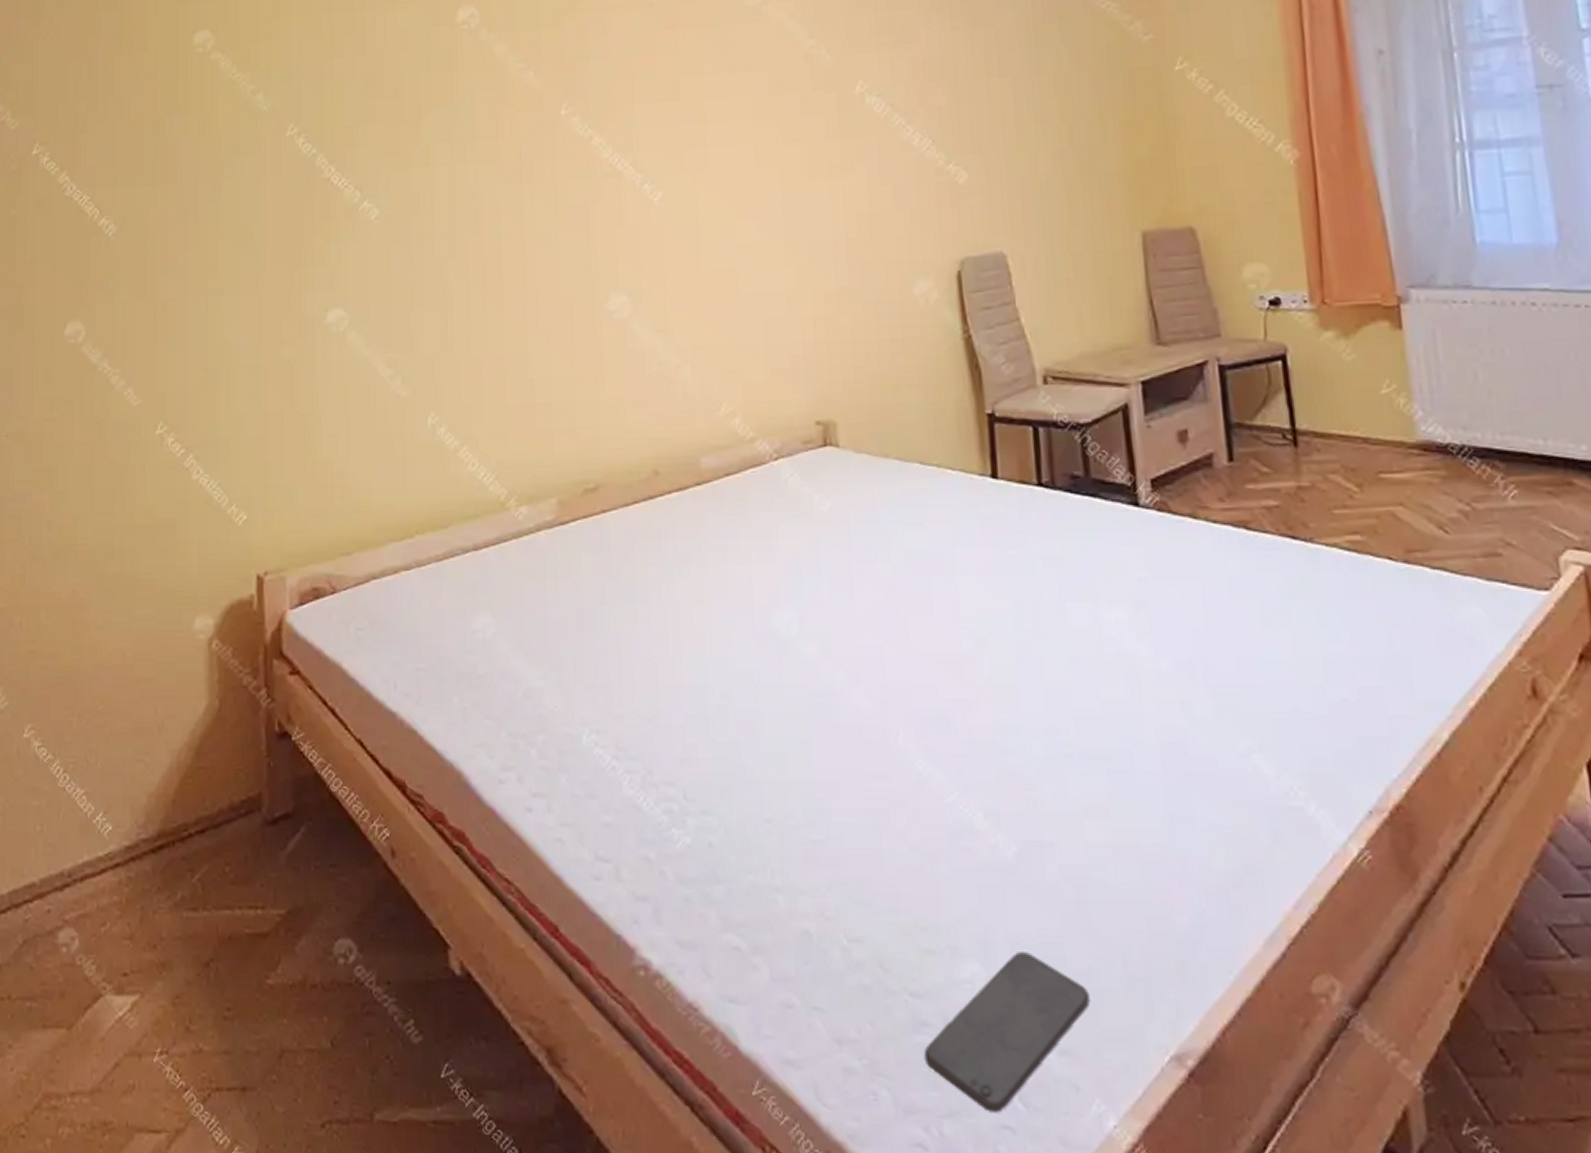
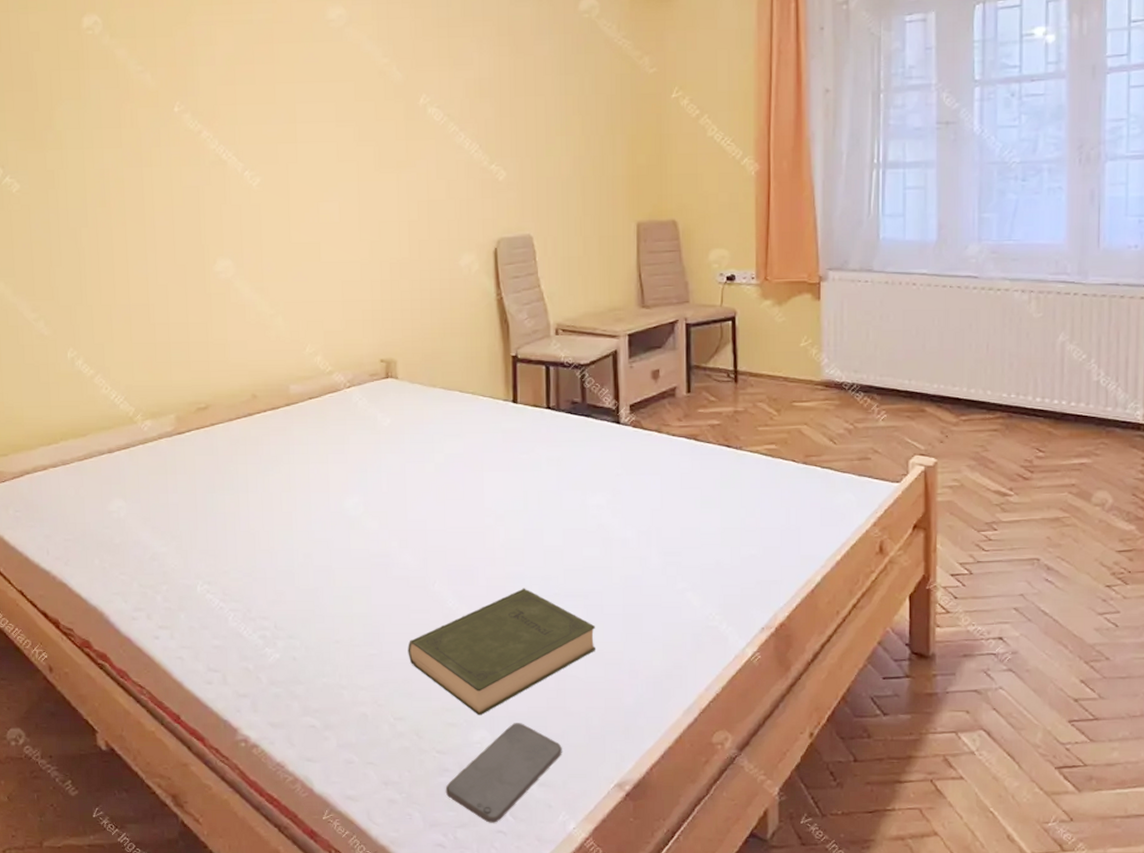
book: none [863,745,1128,938] -> present [408,588,595,715]

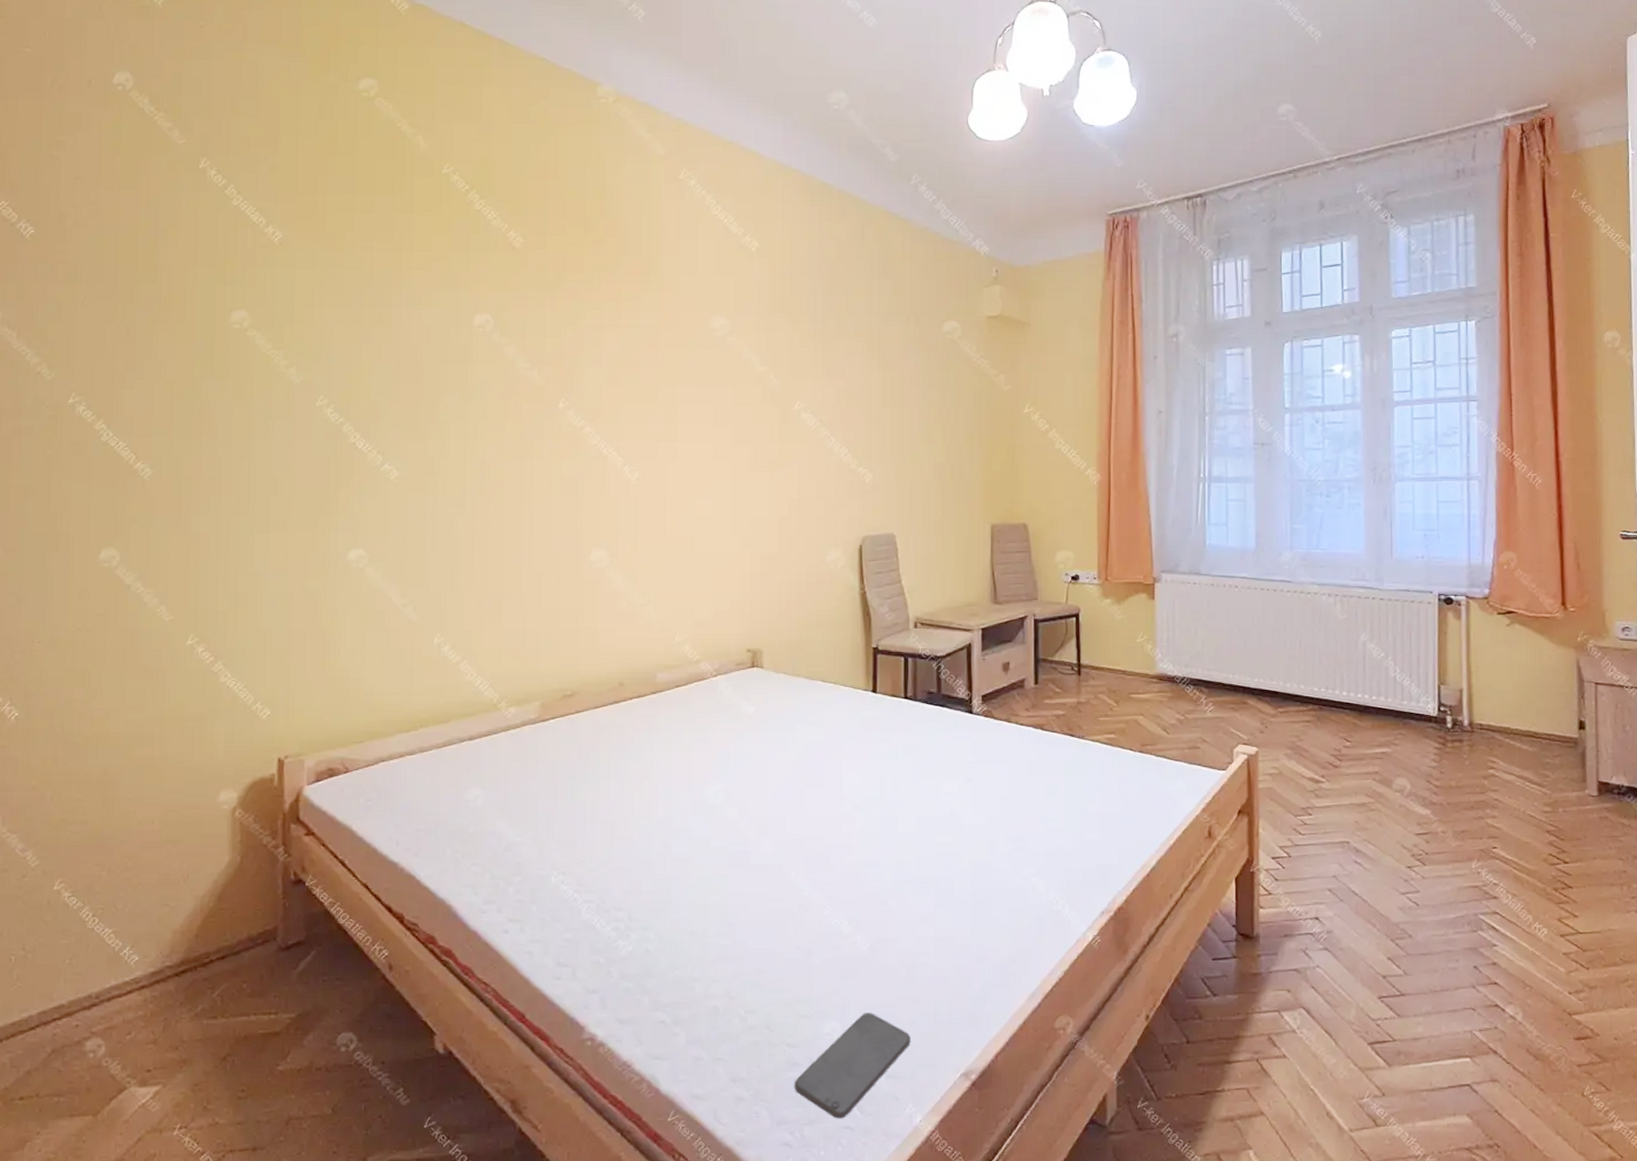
book: present [408,588,595,715] -> none [762,875,945,1005]

